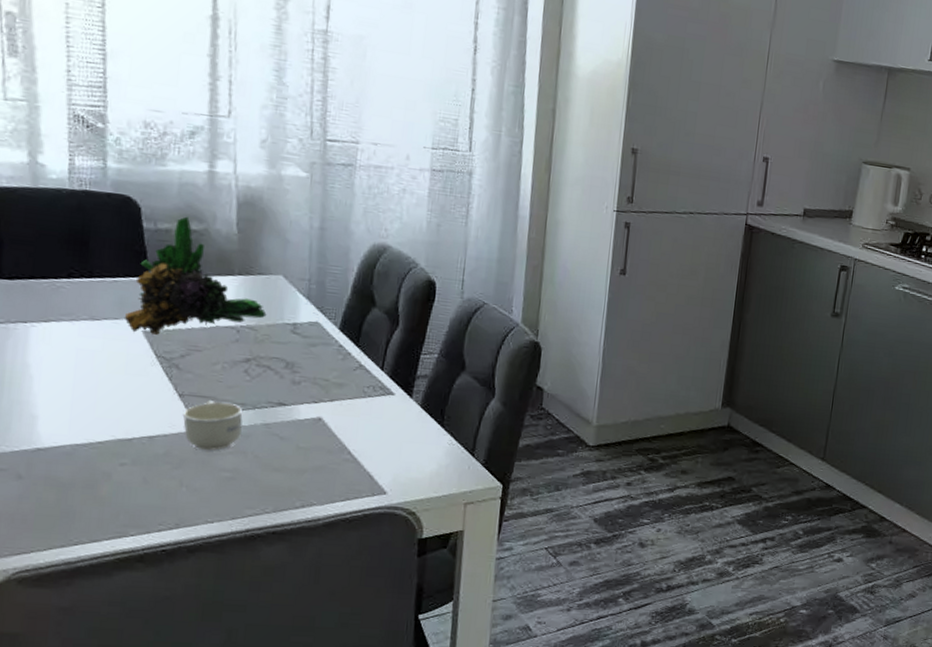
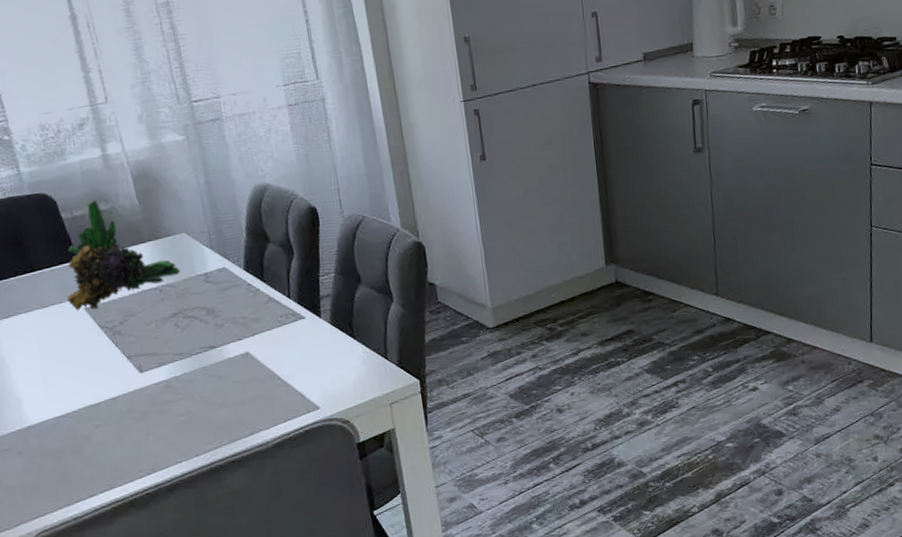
cup: present [182,400,243,450] -> none [134,355,186,401]

